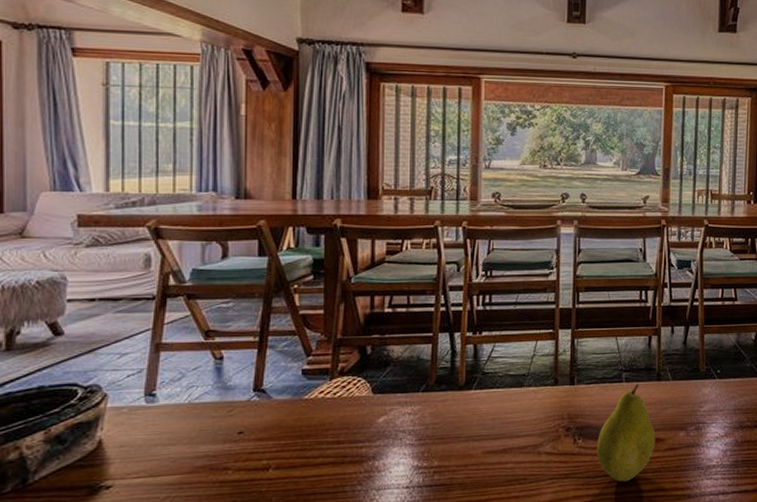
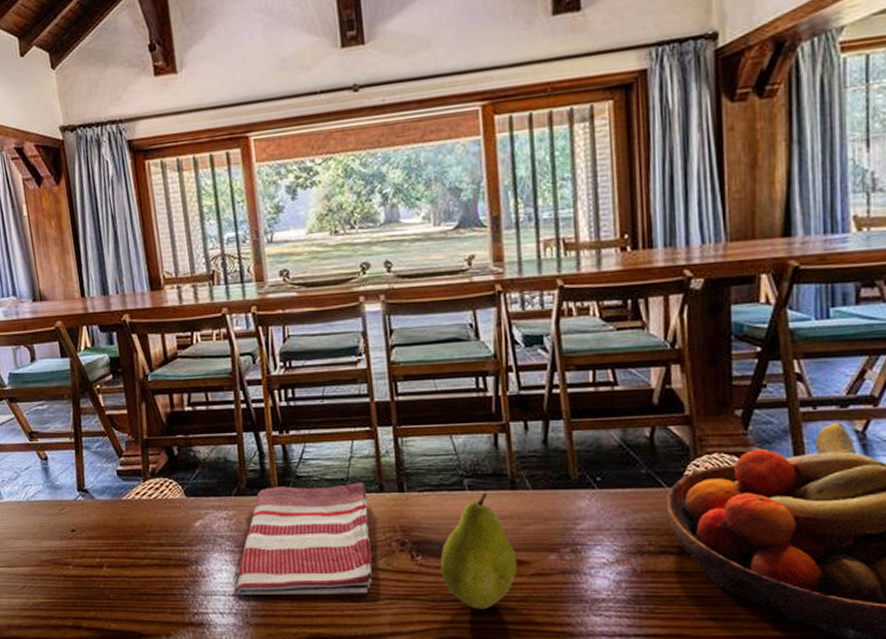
dish towel: none [409,377,543,488] -> present [235,482,374,596]

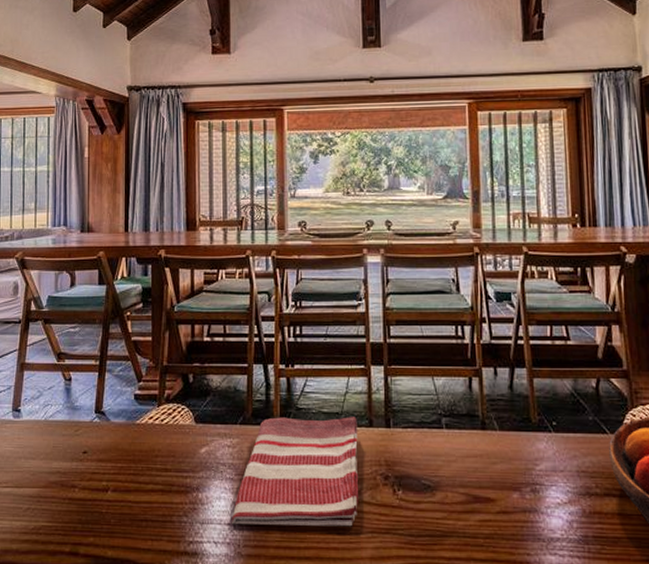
fruit: present [440,493,518,609] -> none [419,432,485,546]

